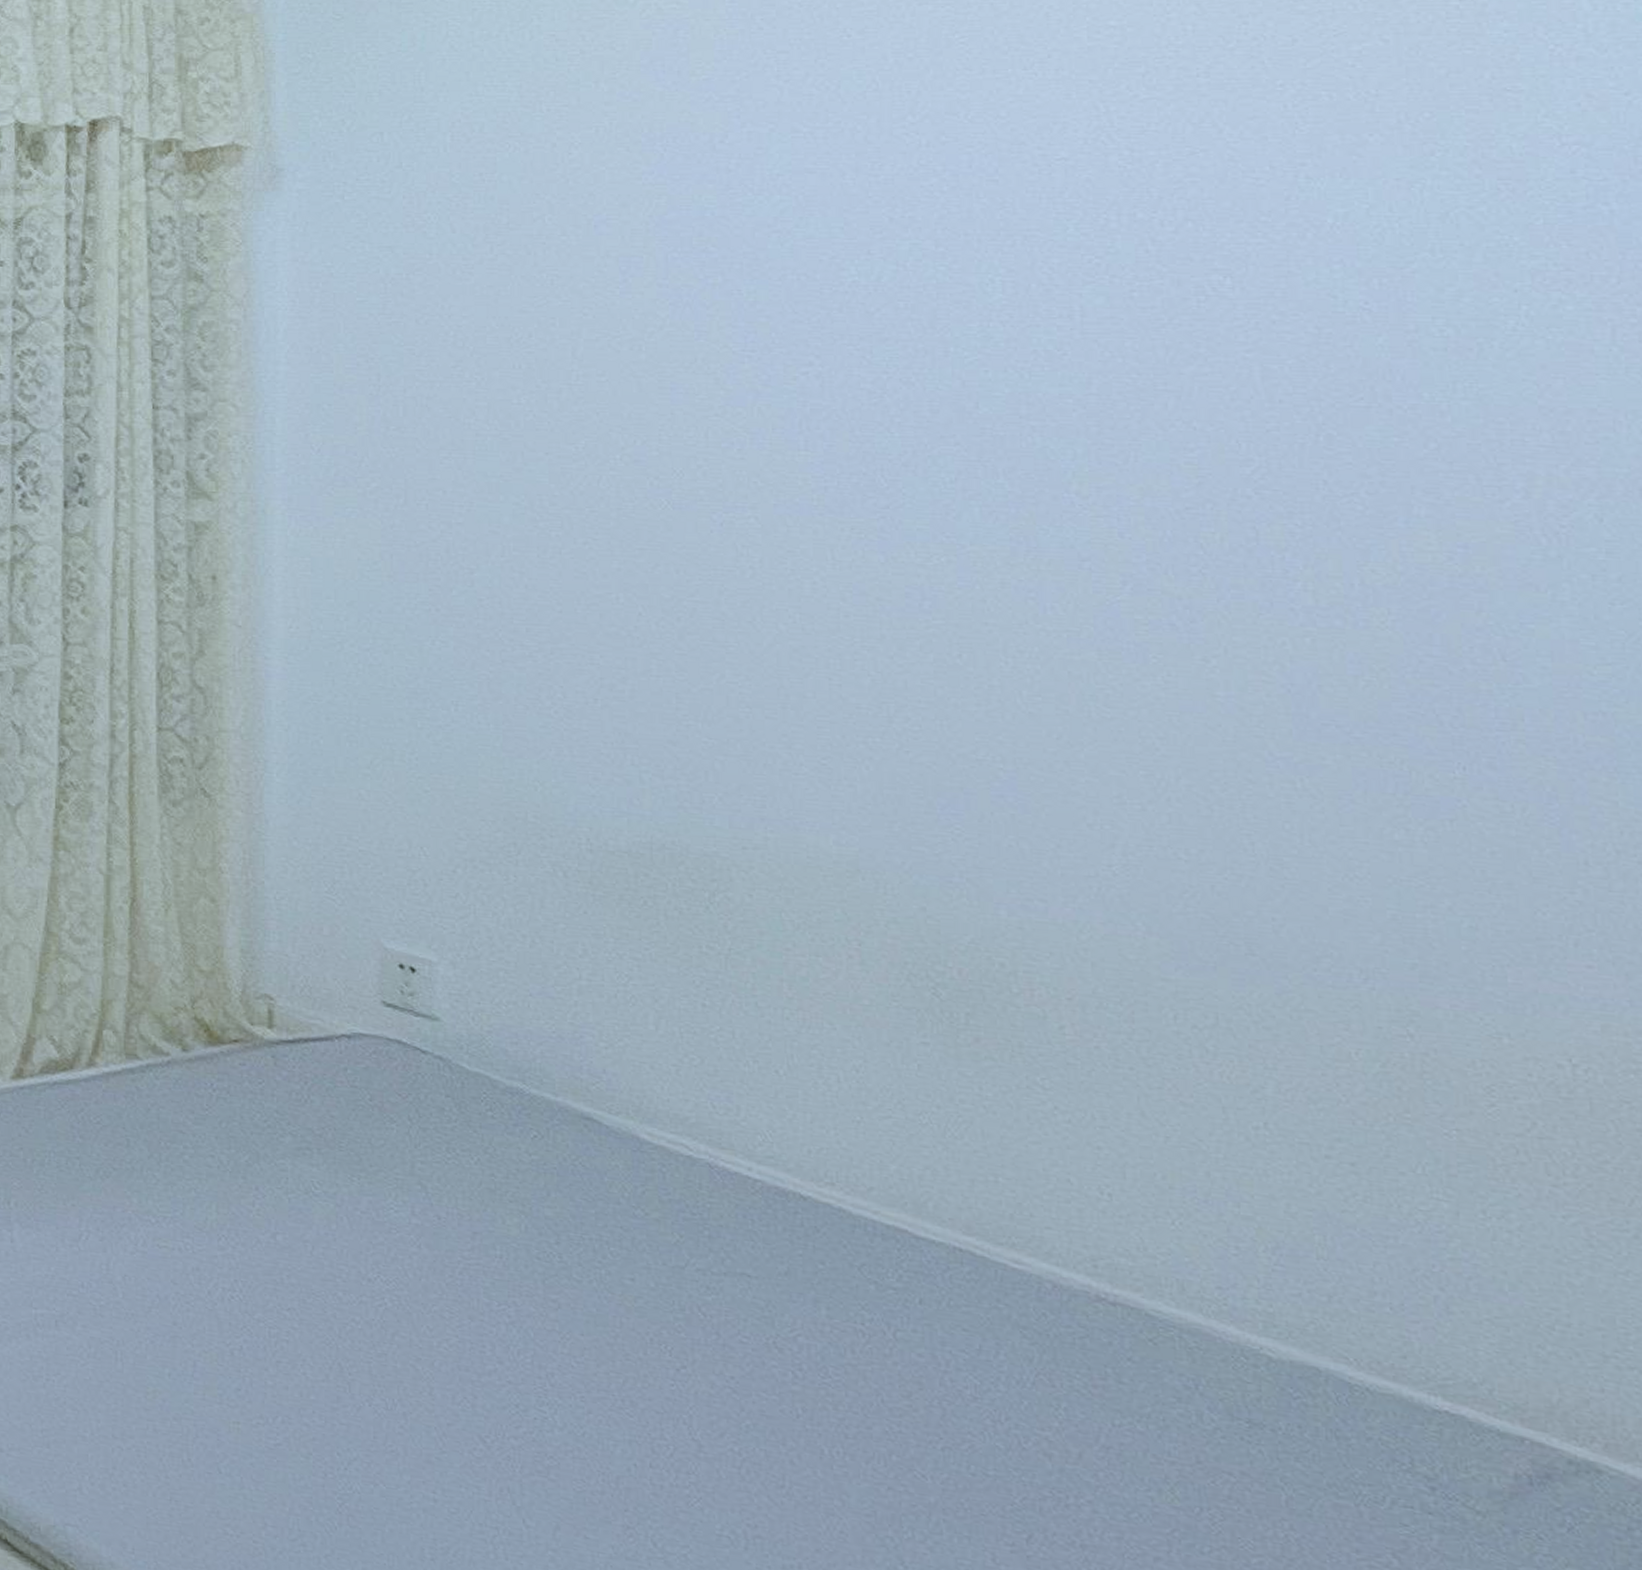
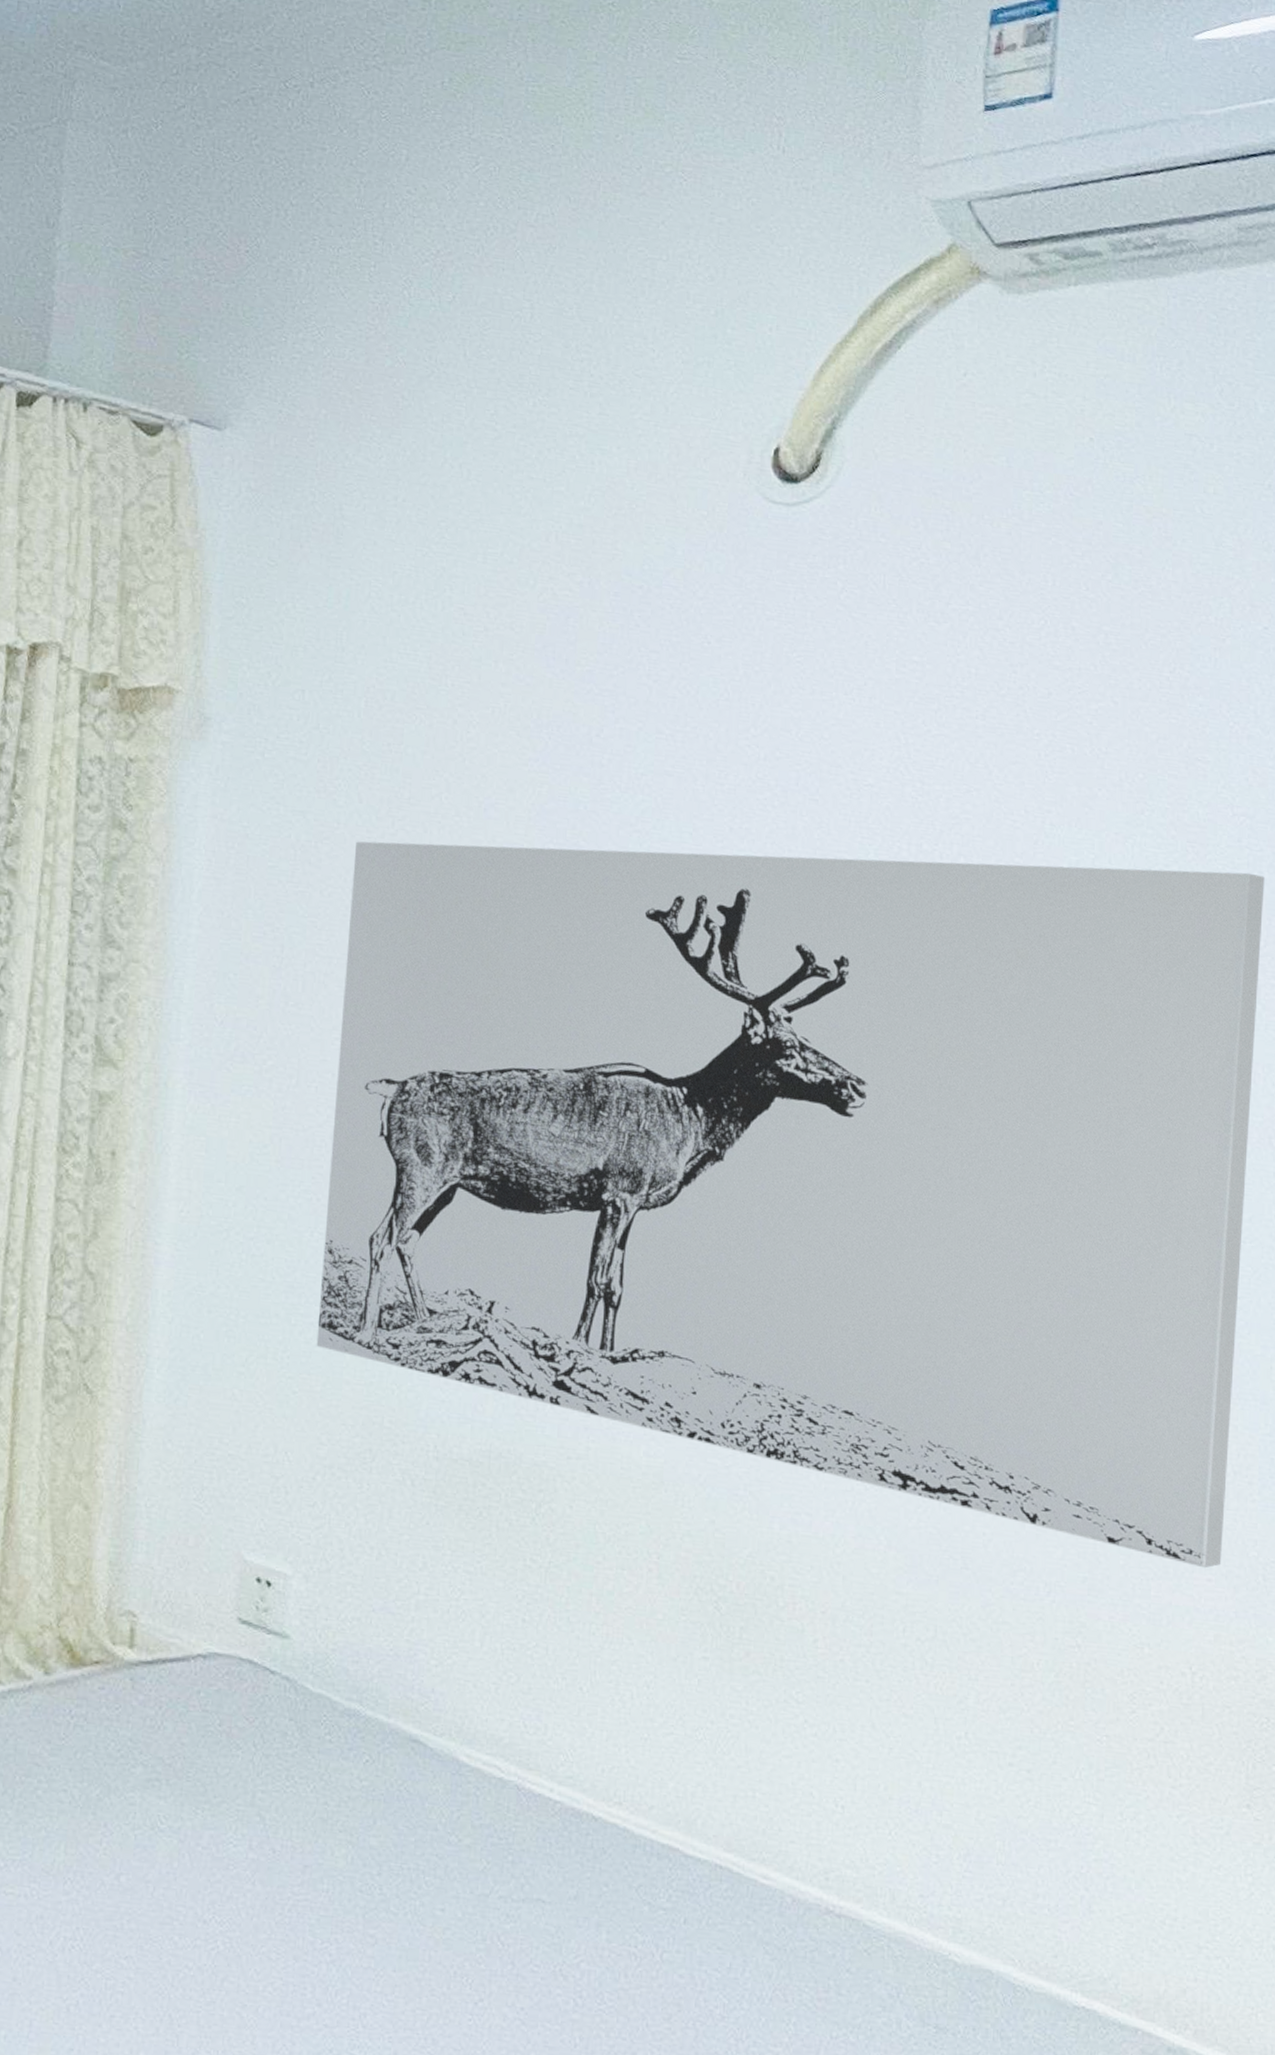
wall art: none [446,205,1614,954] -> present [316,841,1265,1569]

